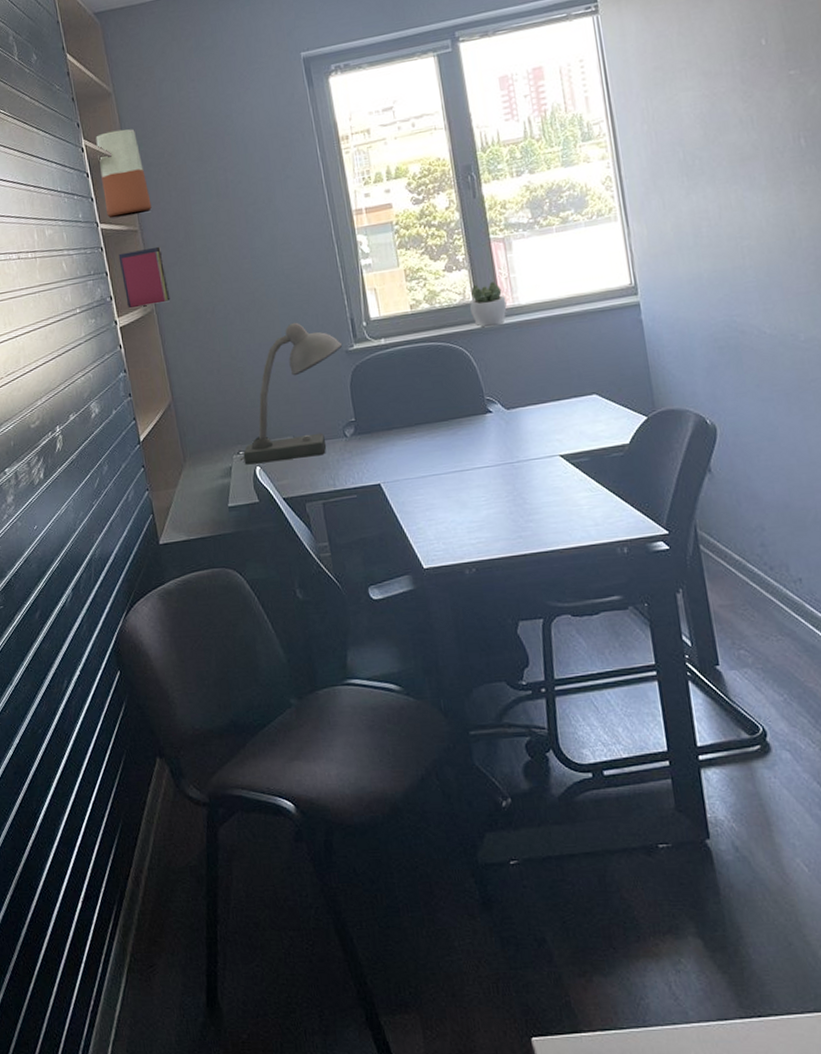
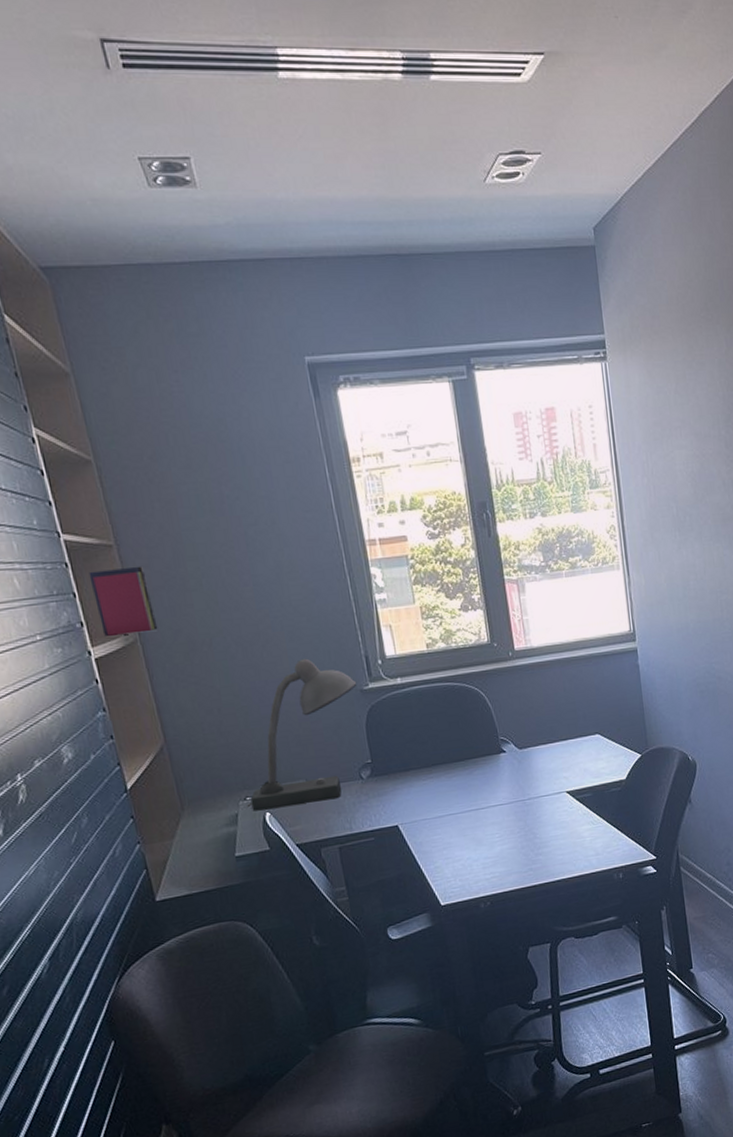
vase: present [95,129,152,219] -> none [50,420,130,529]
succulent plant: present [469,281,507,327] -> none [484,622,520,668]

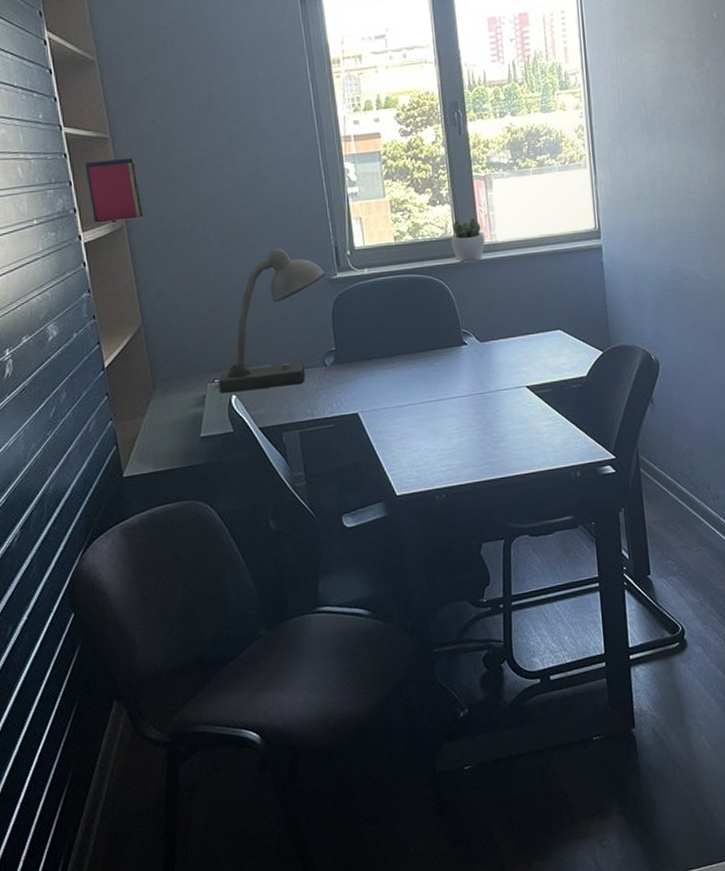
succulent plant: none [484,622,520,668] -> present [450,217,485,262]

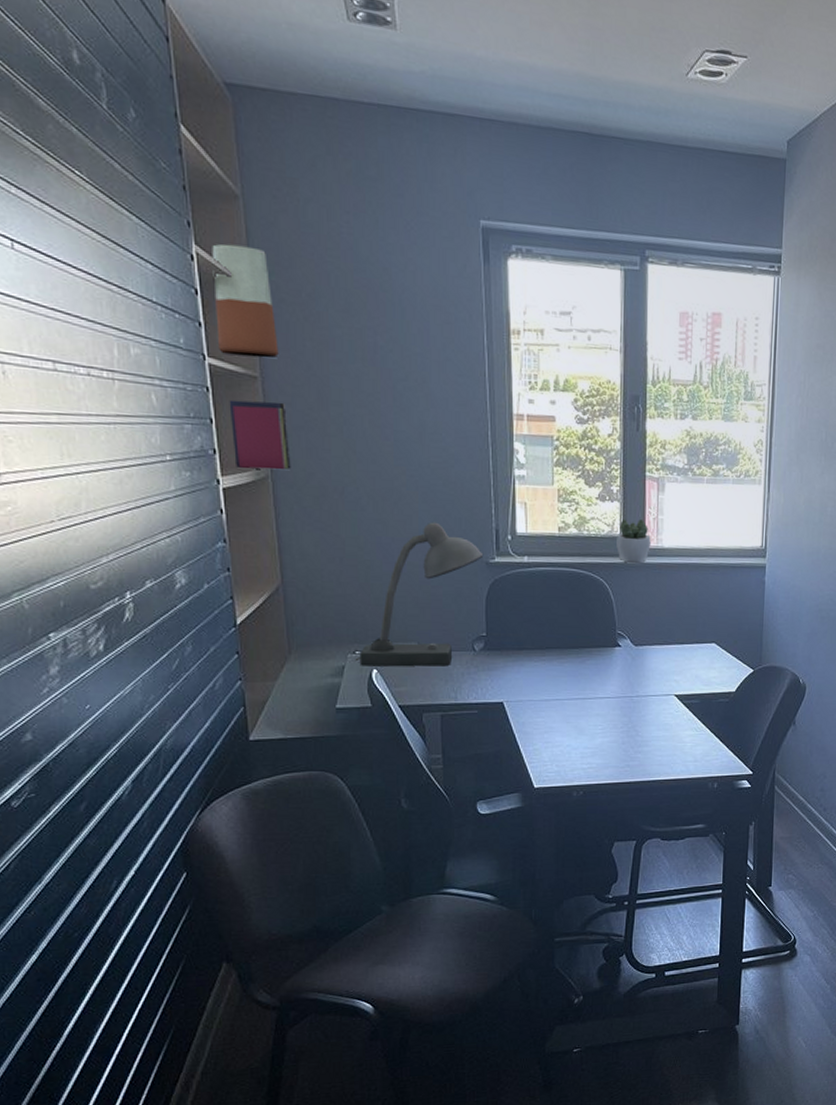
vase: none [61,24,125,123] -> present [212,244,279,359]

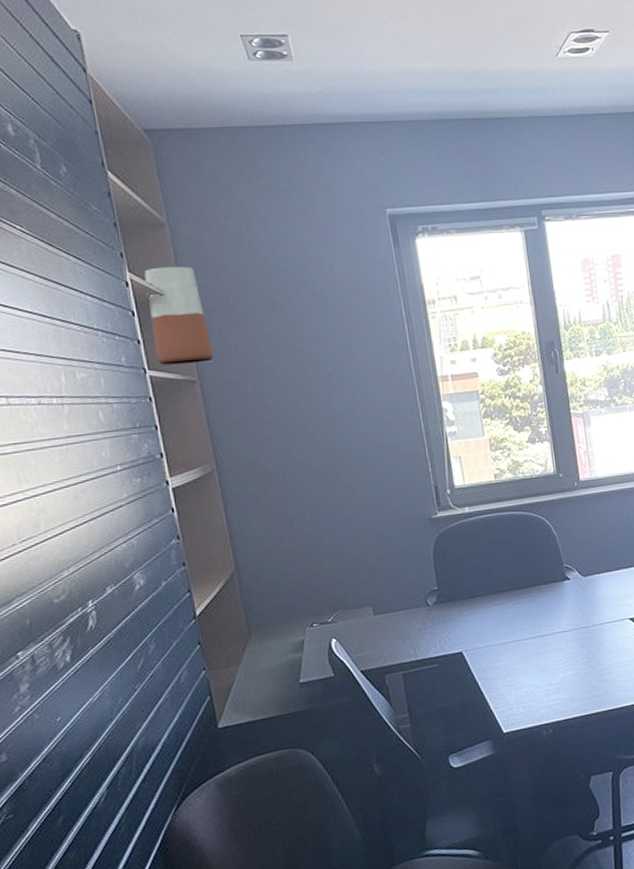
books: present [229,399,291,470] -> none [171,400,235,467]
desk lamp: present [355,522,484,667] -> none [313,488,426,638]
succulent plant: present [615,518,651,564] -> none [550,454,585,498]

